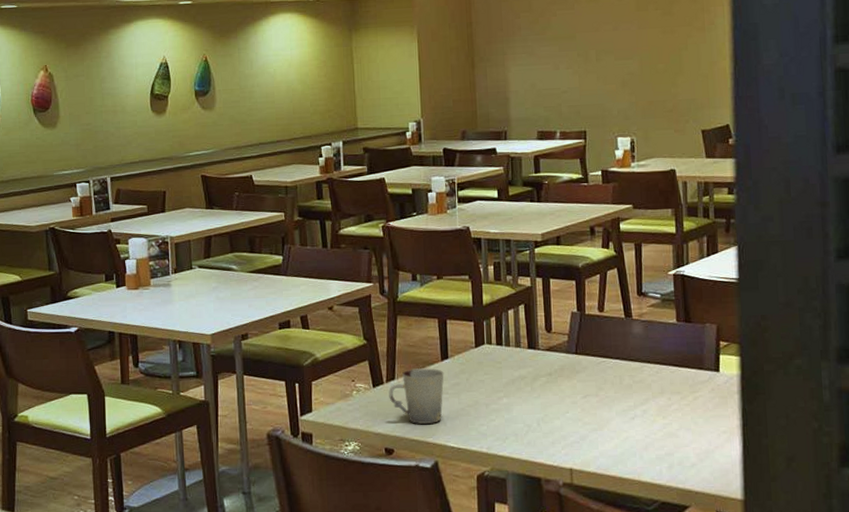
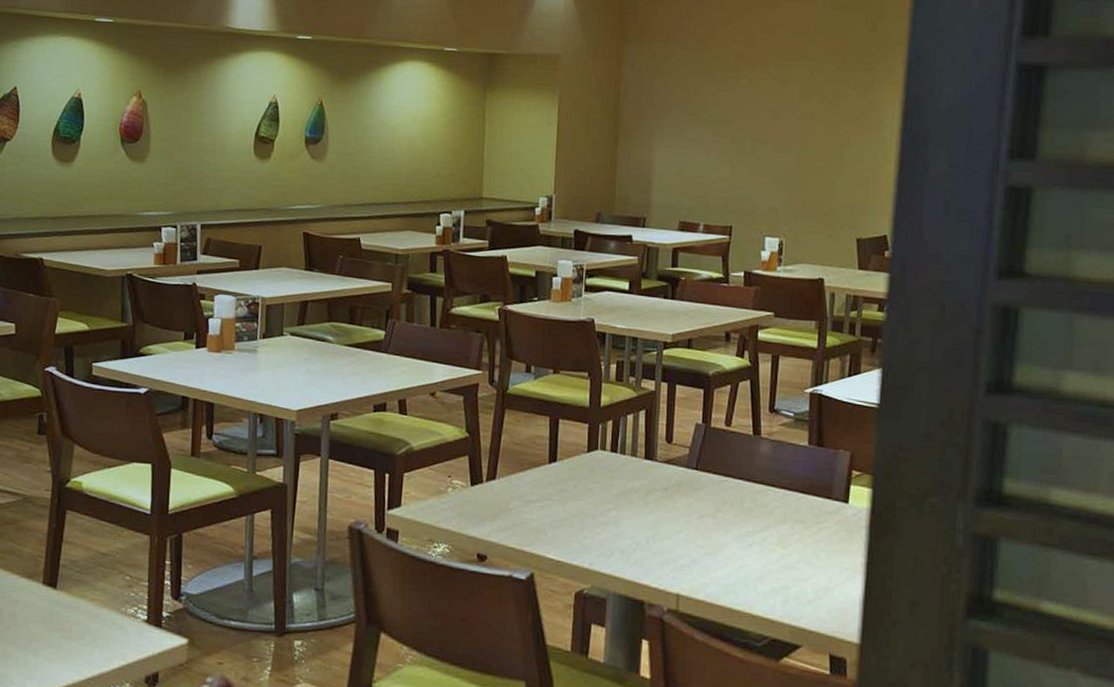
cup: present [388,367,444,425] -> none [487,468,551,532]

